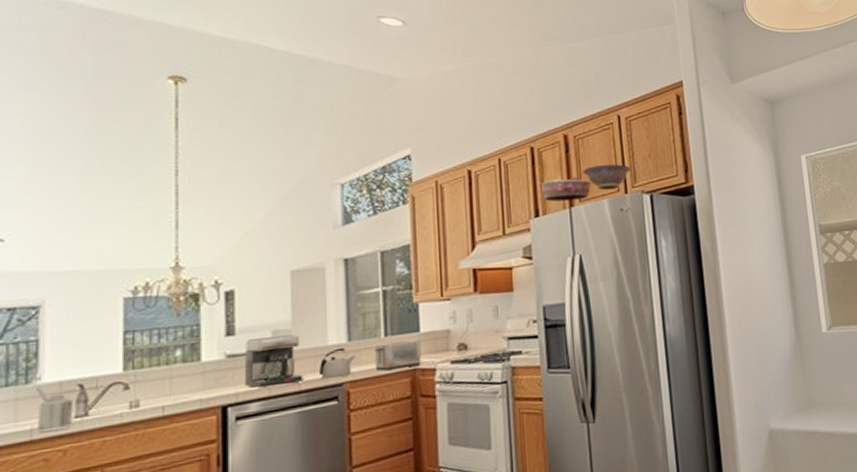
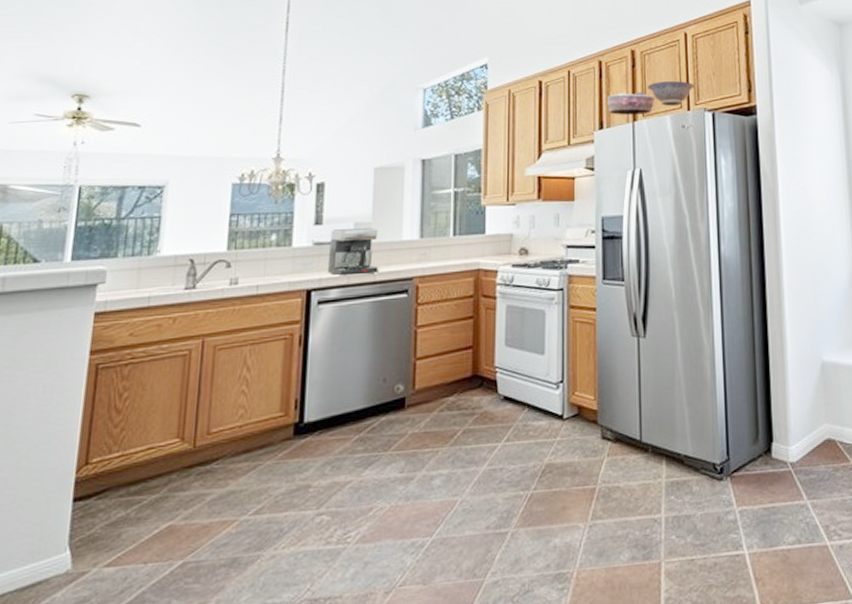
soap dispenser: present [35,386,74,434] -> none [154,258,185,301]
kettle: present [318,347,355,379] -> none [392,243,425,273]
toaster: present [374,339,422,372] -> none [442,240,487,270]

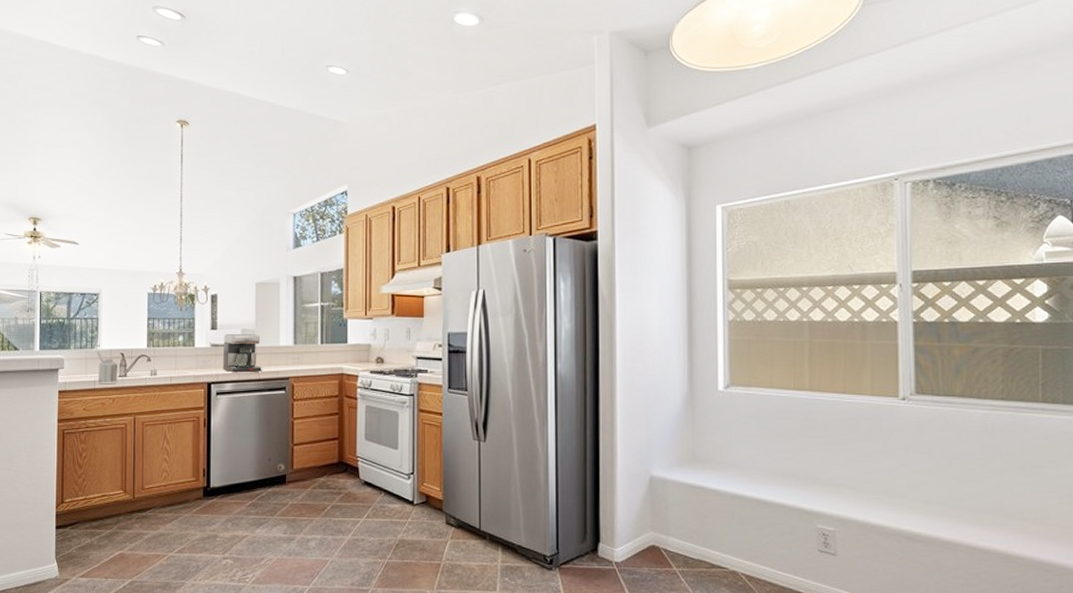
soap dispenser: none [154,258,185,301] -> present [96,351,119,384]
decorative basket: present [608,91,655,115] -> none [454,216,499,239]
decorative bowl: present [647,81,694,106] -> none [491,207,537,231]

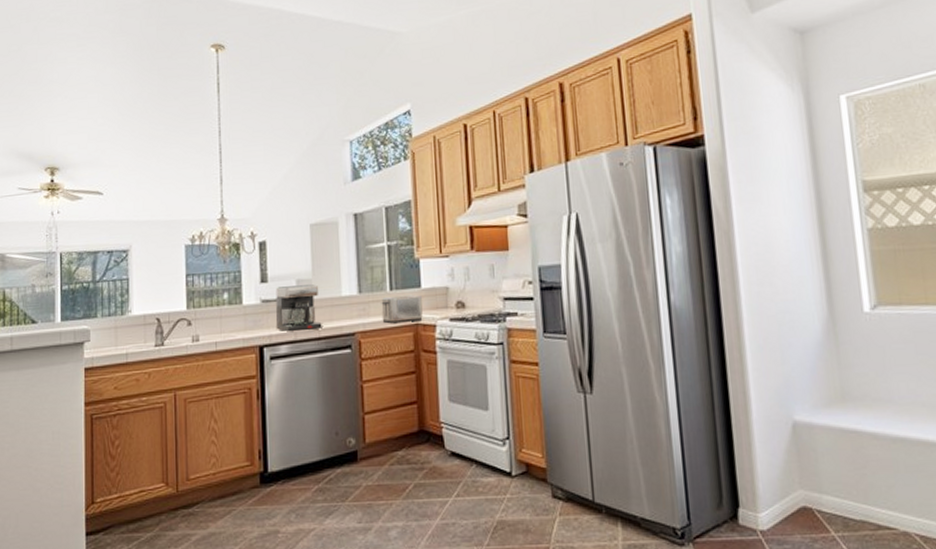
soap dispenser: present [96,351,119,384] -> none [128,318,154,357]
toaster: none [313,349,348,373] -> present [381,294,423,325]

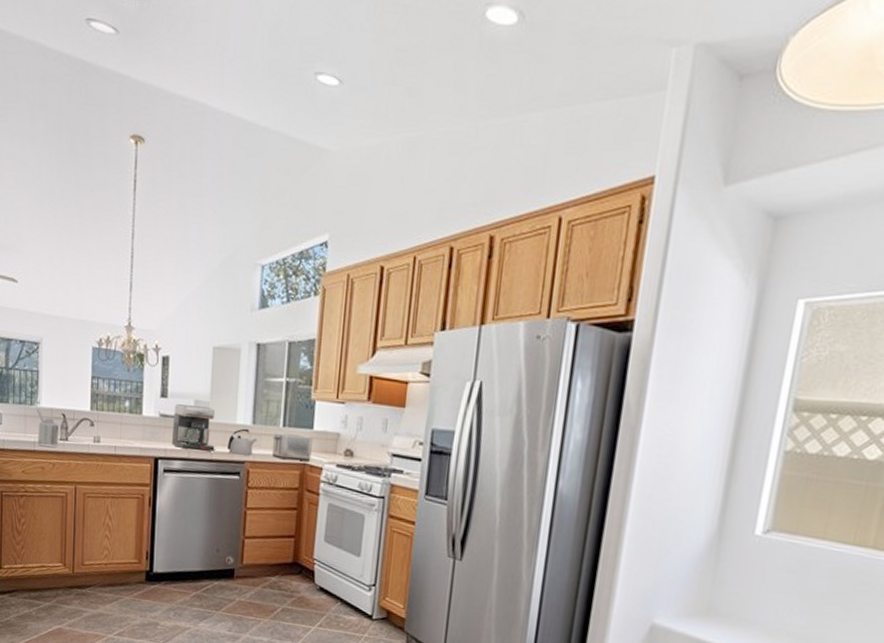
soap dispenser: none [128,318,154,357] -> present [36,409,60,448]
kettle: none [334,299,365,328] -> present [227,428,256,457]

